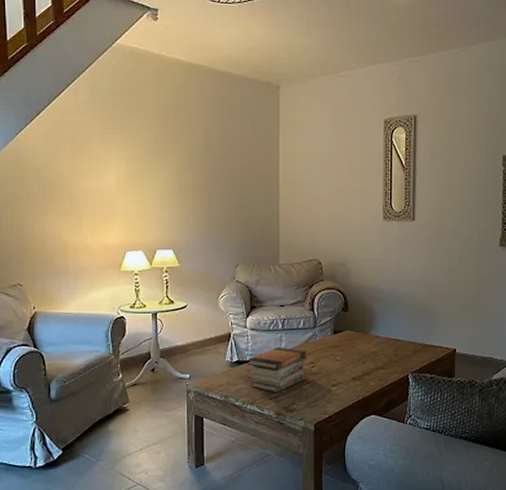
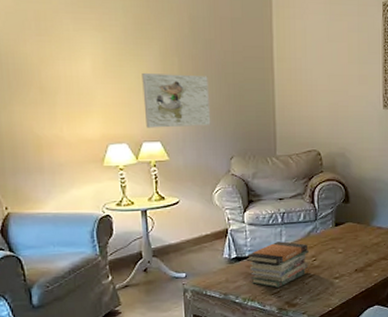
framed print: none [159,186,219,237] -> present [142,72,211,128]

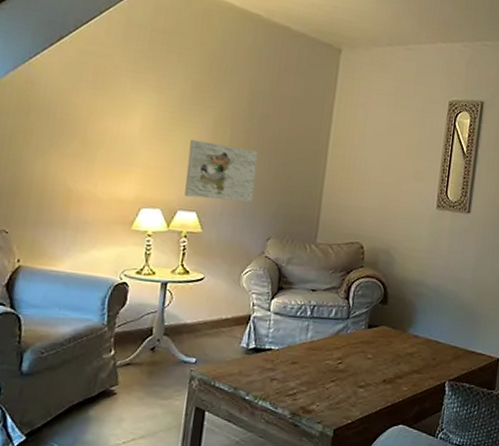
book stack: present [246,241,309,288] -> none [265,337,335,389]

